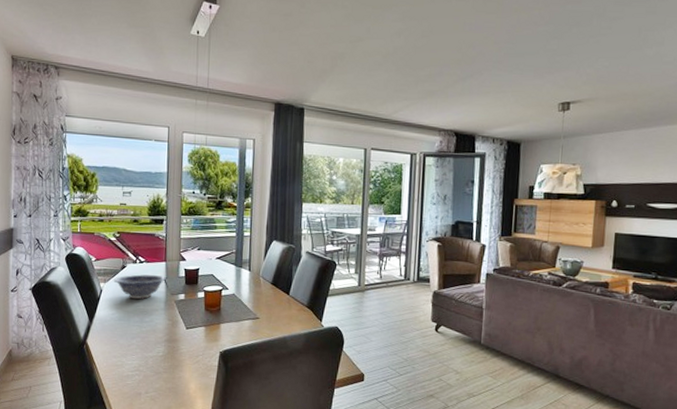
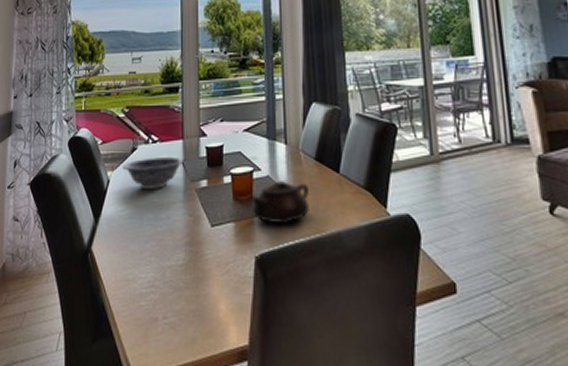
teapot: none [219,298,265,330] -> present [251,181,309,225]

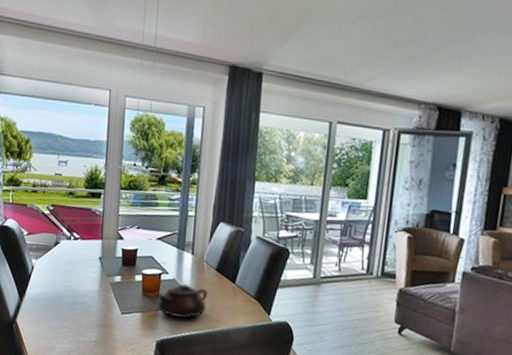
decorative bowl: present [122,156,184,190] -> none [45,251,102,279]

